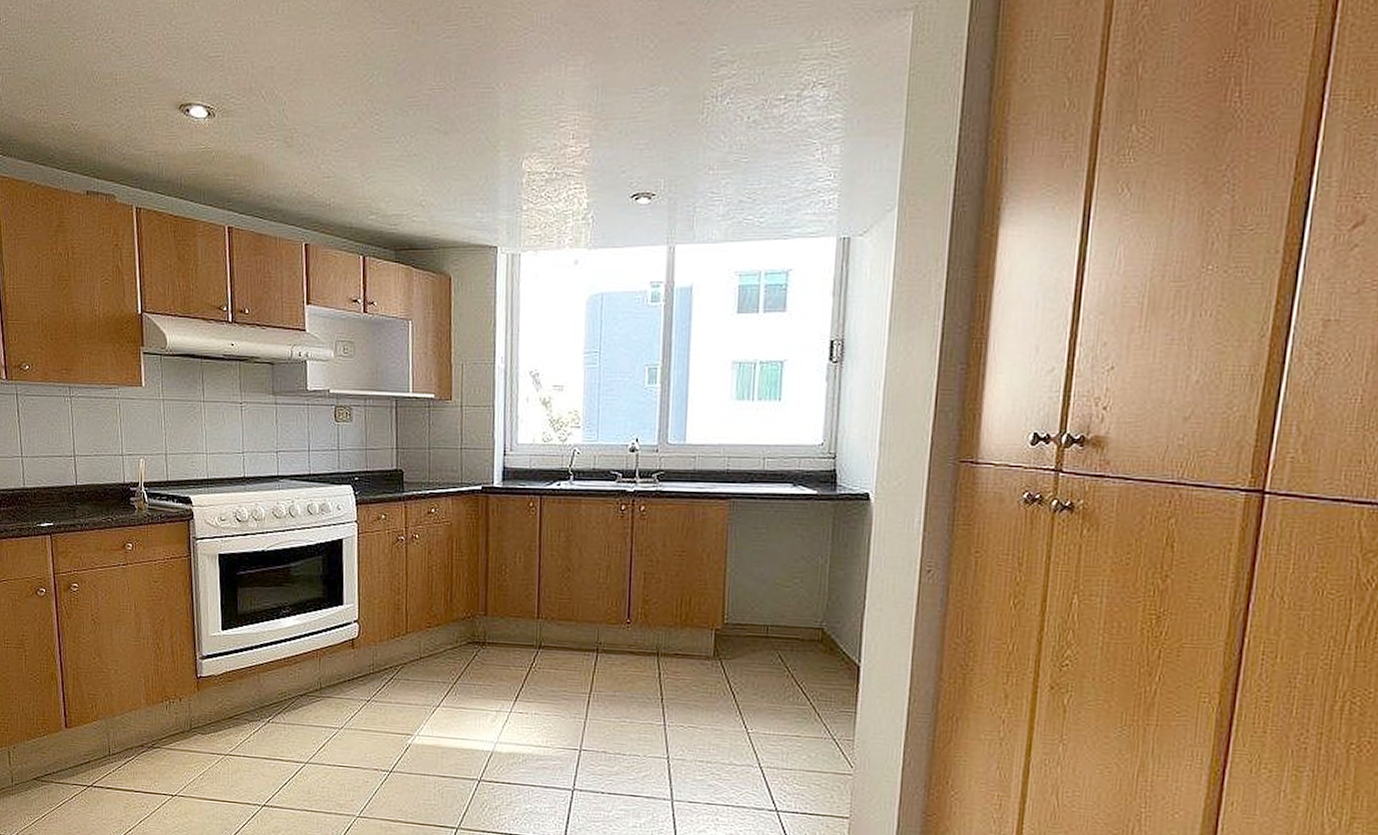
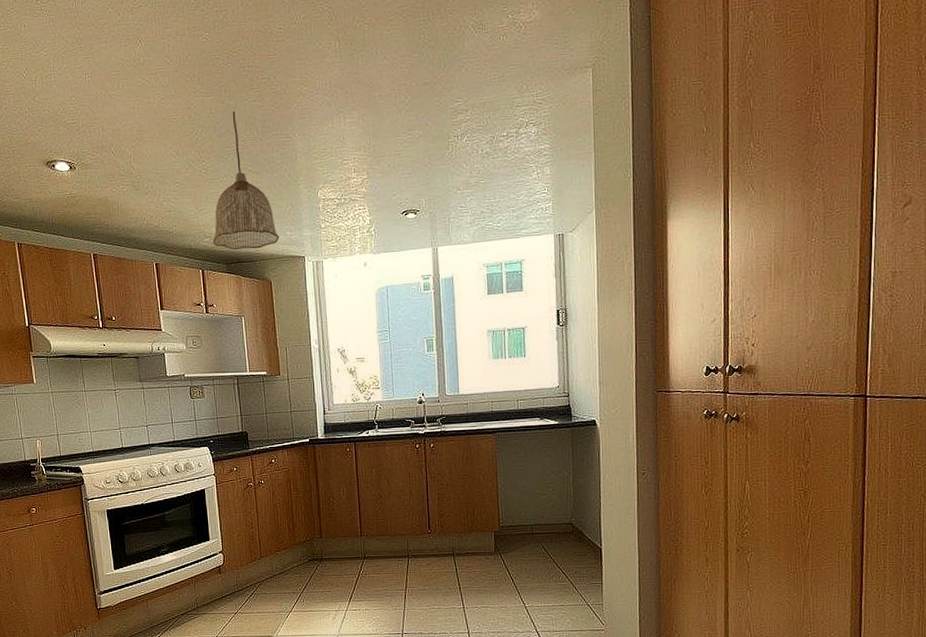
pendant lamp: none [380,49,467,233] -> present [213,110,280,250]

